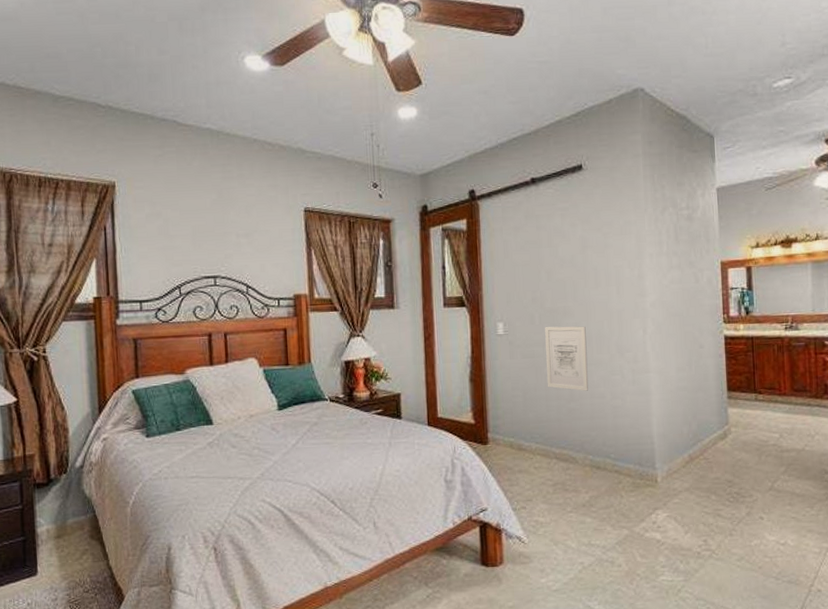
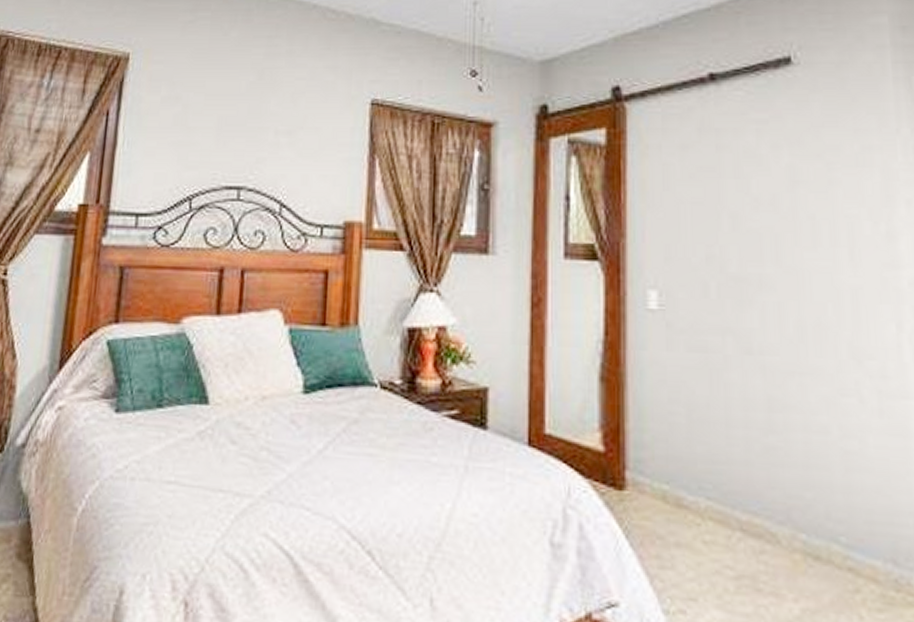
wall art: present [545,326,589,391] -> none [726,304,801,418]

